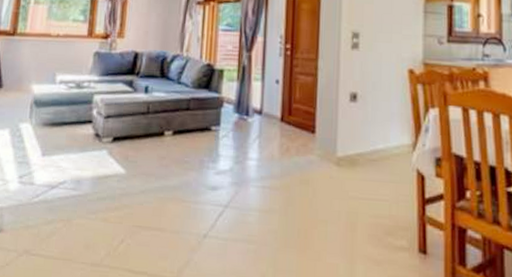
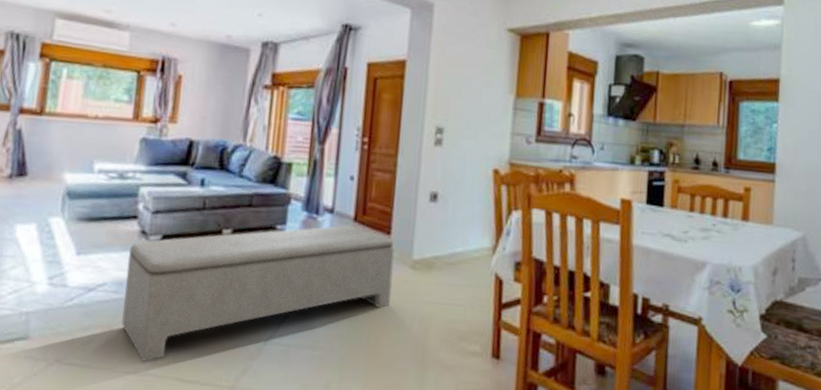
bench: none [79,126,319,253] -> present [121,225,395,362]

